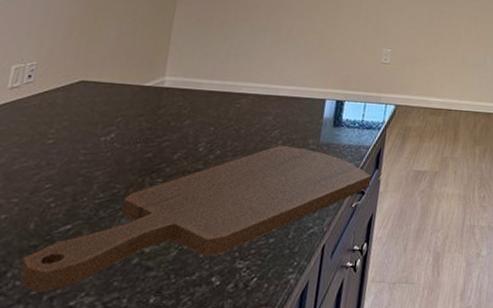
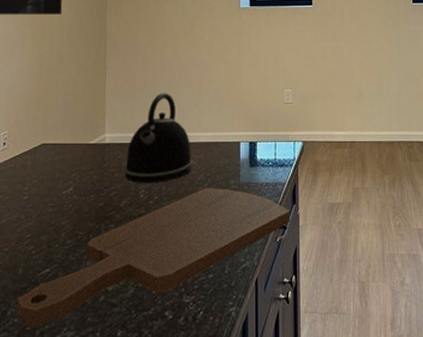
kettle: none [183,37,269,136] -> present [124,92,193,183]

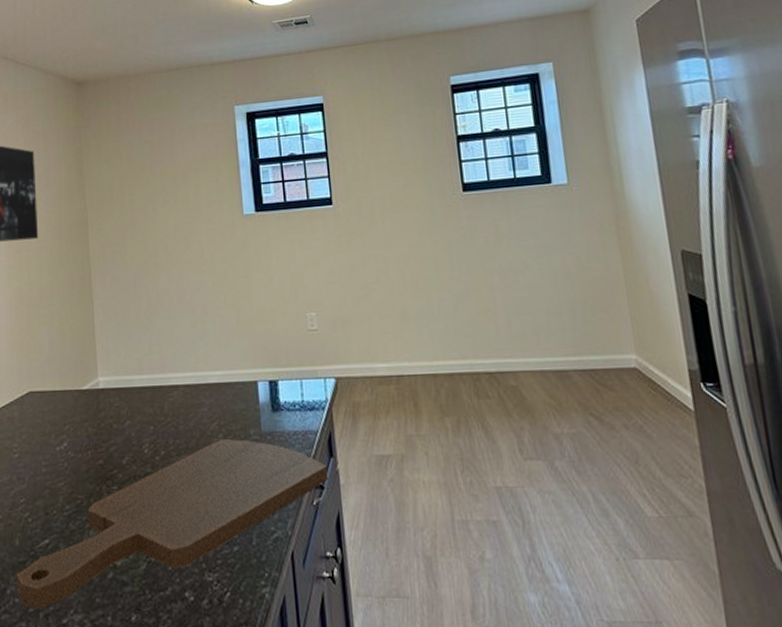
kettle: present [124,92,193,183] -> none [123,324,203,435]

